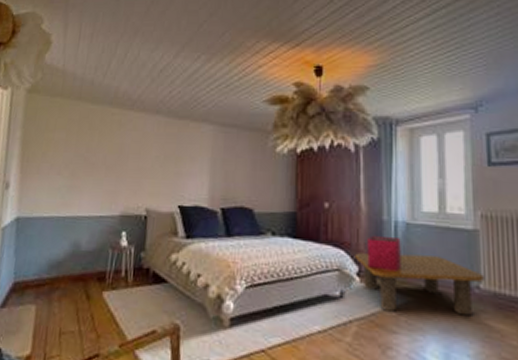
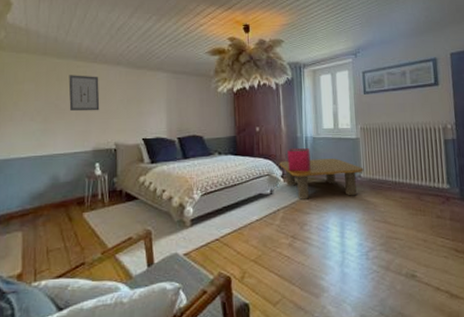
wall art: none [99,124,135,168] -> present [68,75,100,112]

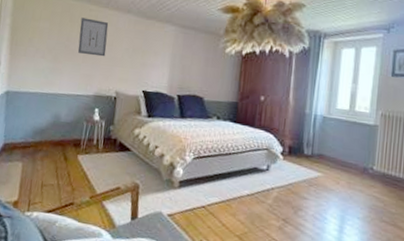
coffee table: present [279,158,363,200] -> none [281,137,377,190]
storage bin: present [287,148,311,172] -> none [290,124,318,153]

